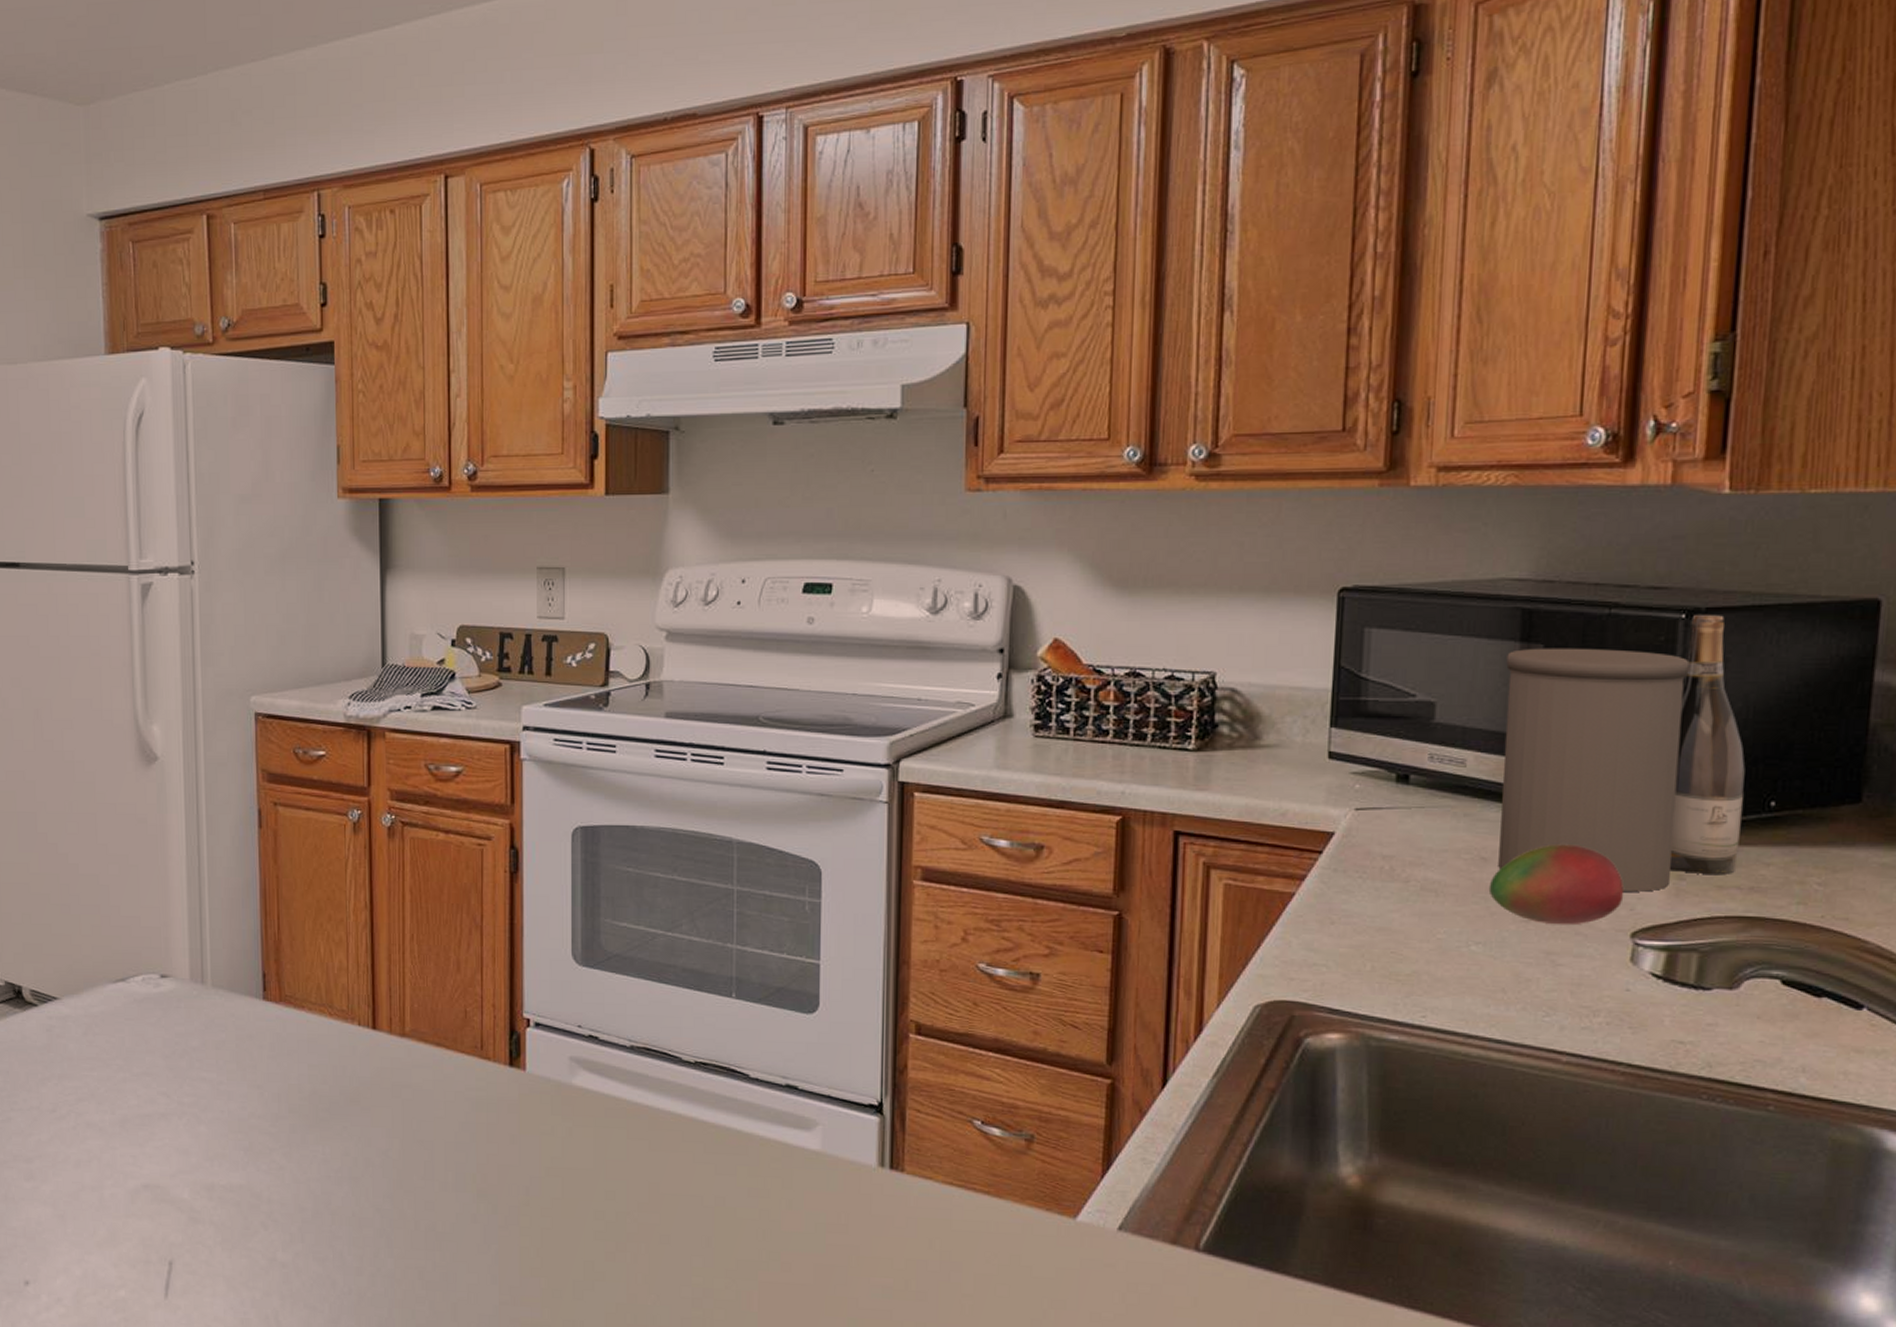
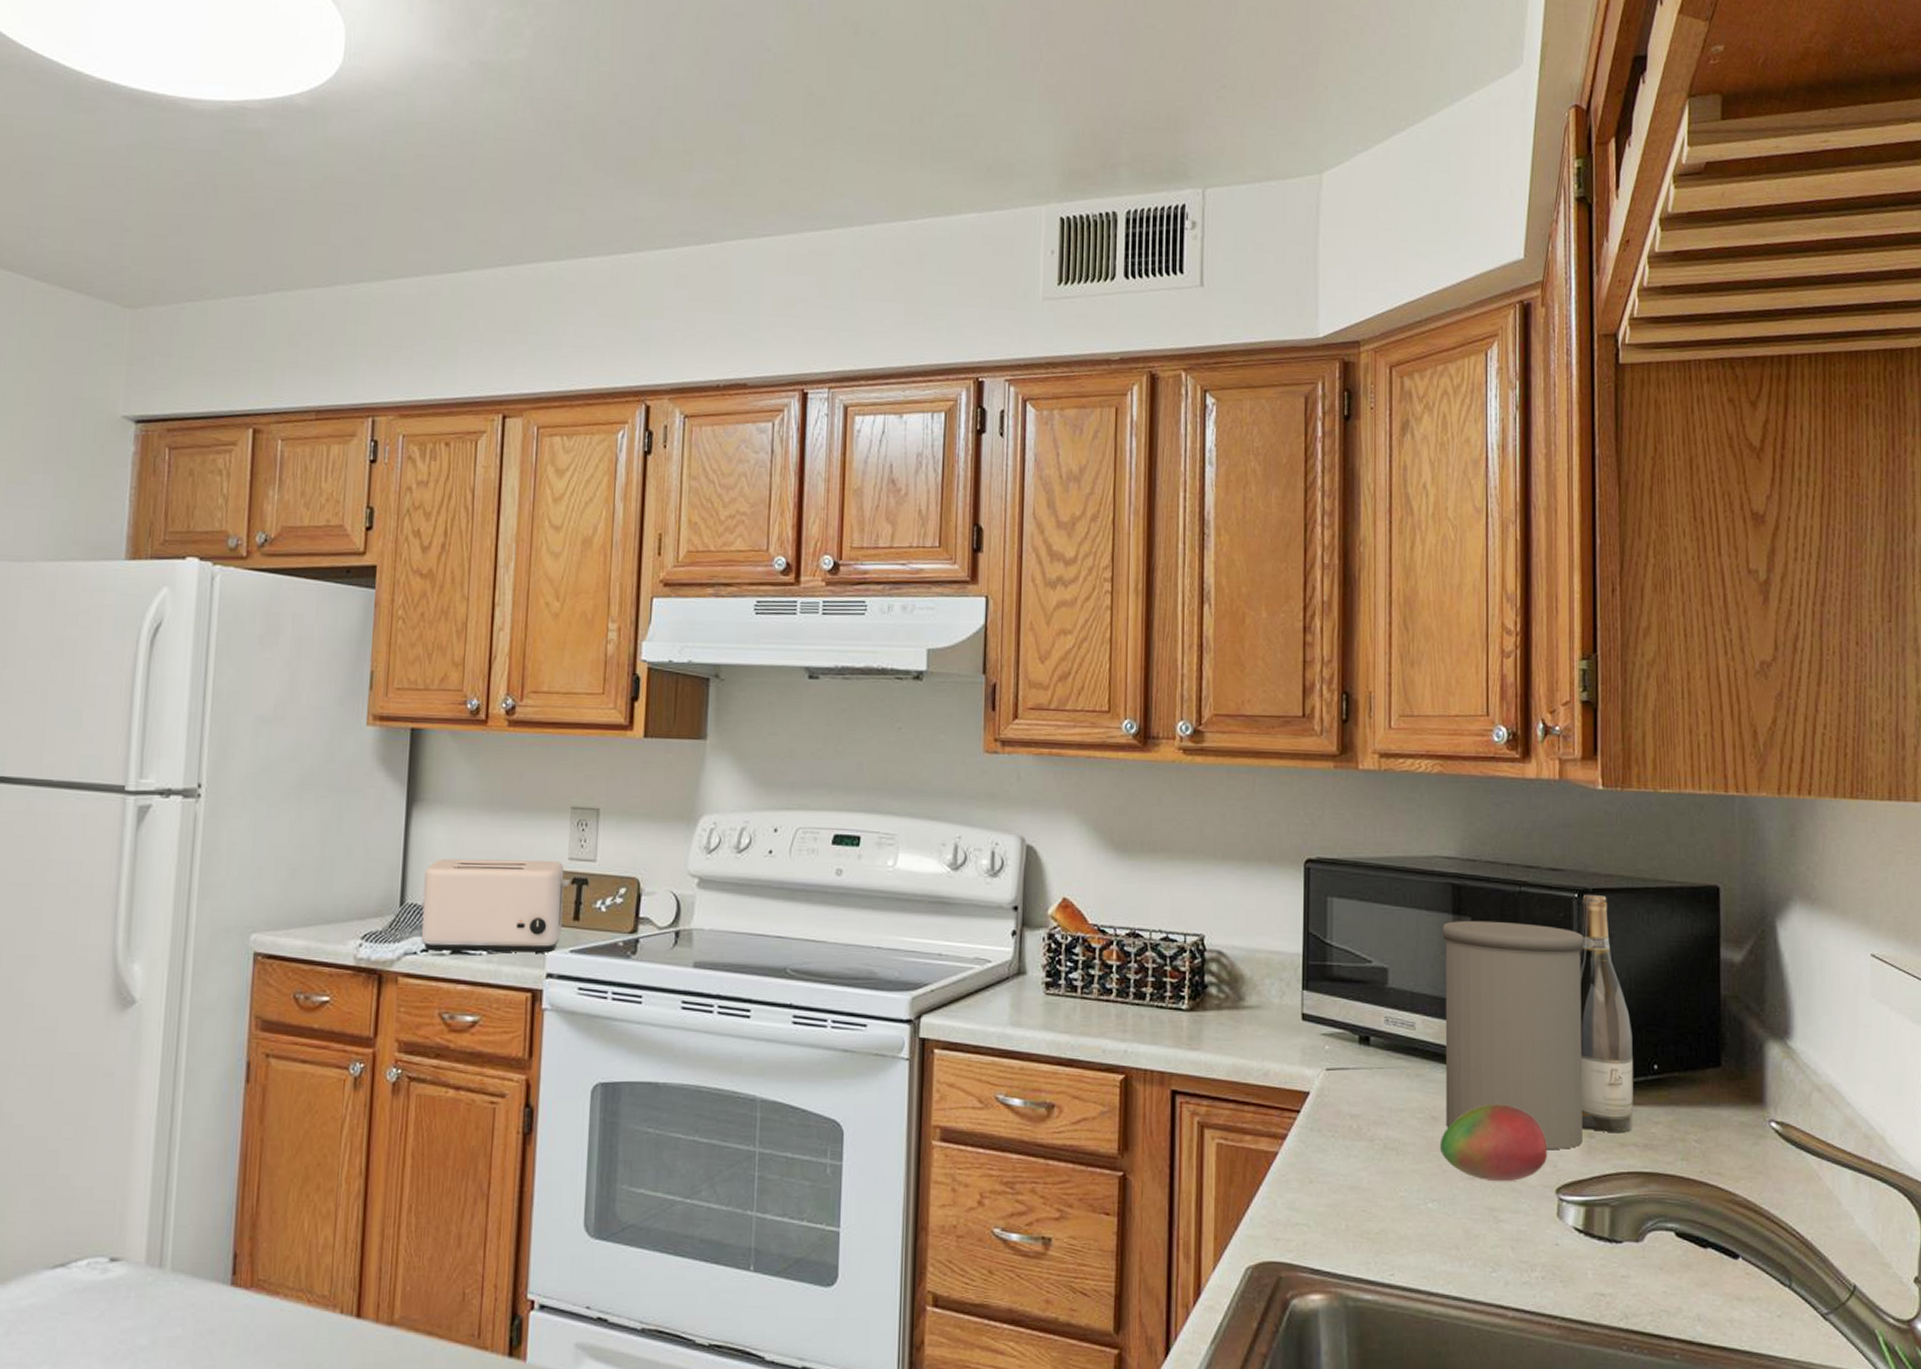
toaster: none [402,619,540,708] -> present [421,858,570,953]

